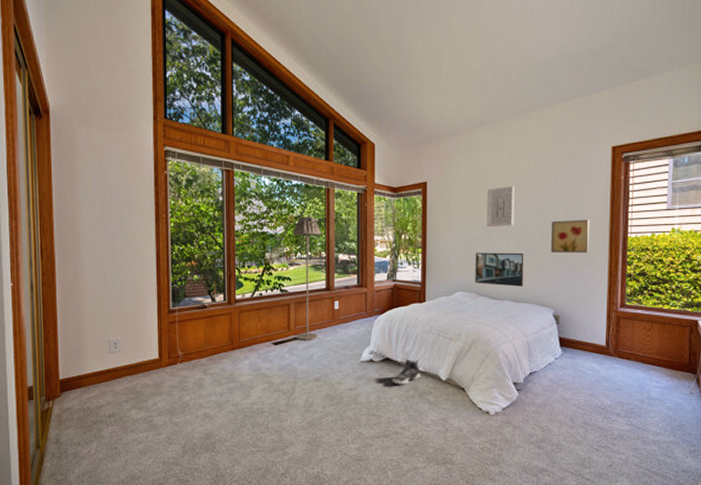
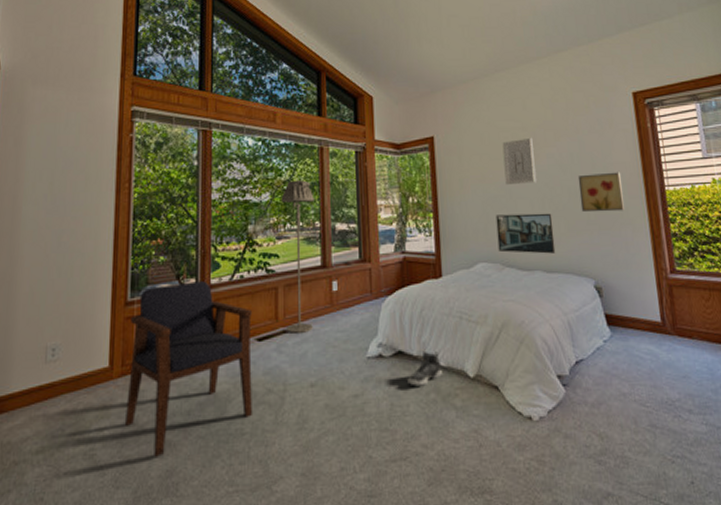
armchair: none [173,297,271,424] -> present [124,281,253,457]

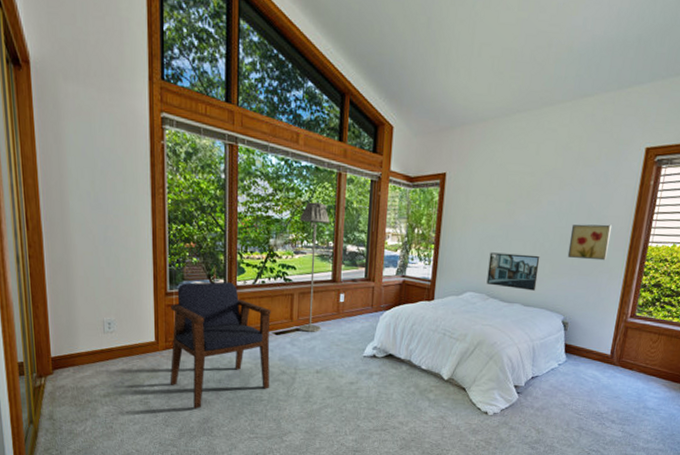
sneaker: present [407,350,442,386] -> none [394,356,423,382]
wall art: present [502,138,536,186] -> none [504,184,538,227]

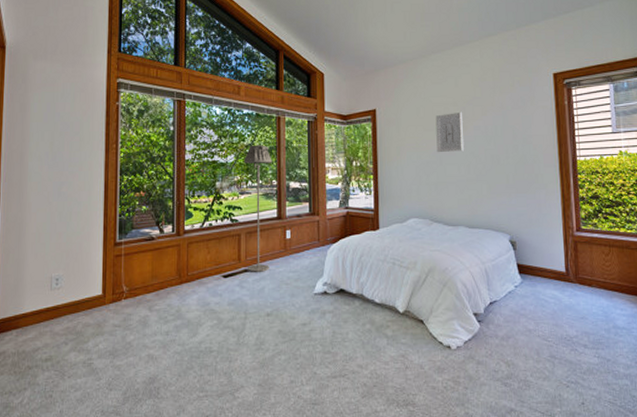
armchair: present [170,281,271,409] -> none [115,227,220,367]
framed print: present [486,252,540,291] -> none [427,177,478,212]
wall art: none [504,184,538,227] -> present [435,113,464,153]
wall art: present [567,224,612,261] -> none [500,143,540,178]

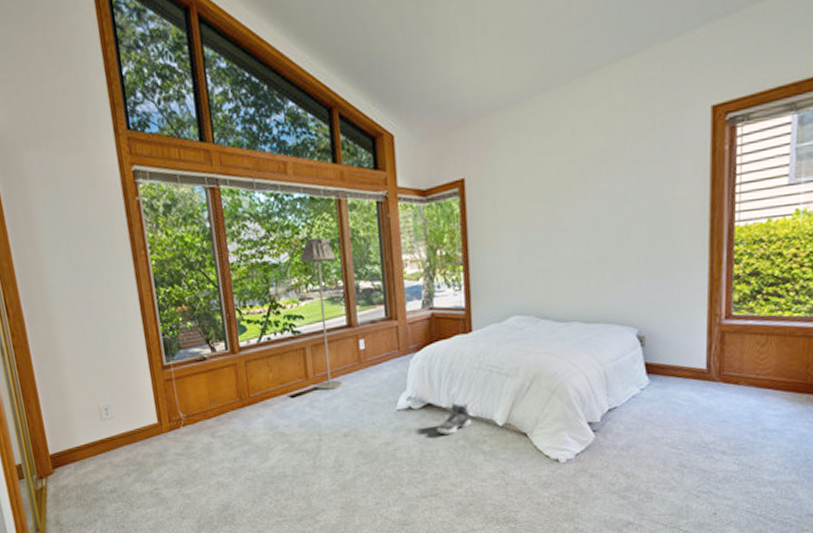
sneaker: none [347,289,376,318] -> present [437,402,471,435]
wall art: present [435,113,464,153] -> none [544,174,581,231]

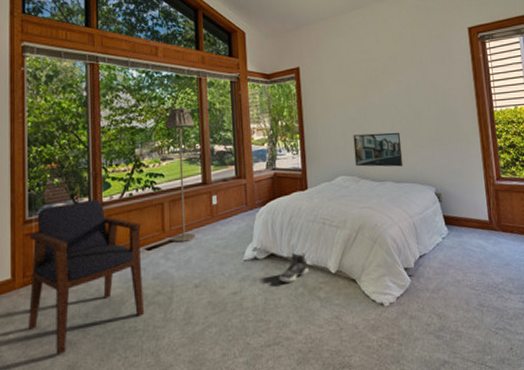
armchair: none [170,344,293,495] -> present [28,199,145,355]
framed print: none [532,259,597,304] -> present [353,132,404,167]

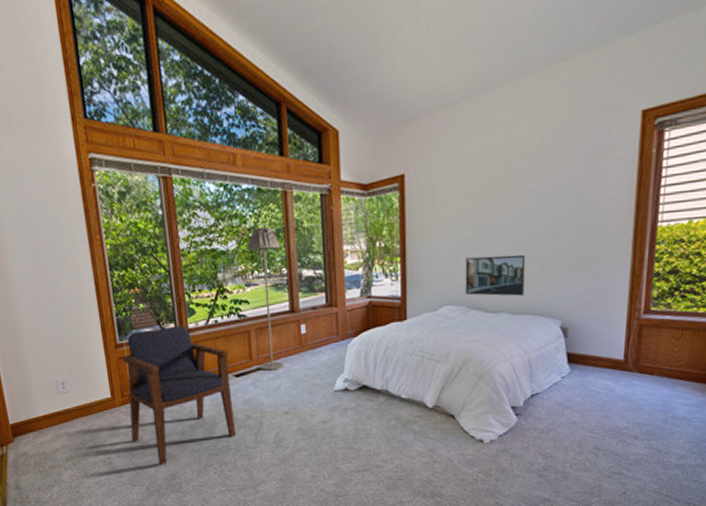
sneaker: present [279,252,308,283] -> none [371,385,403,415]

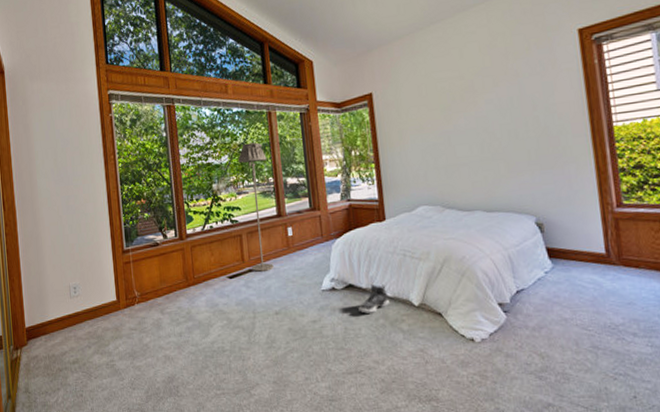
armchair: present [123,326,237,465] -> none [128,232,231,367]
sneaker: none [371,385,403,415] -> present [358,284,389,314]
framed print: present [465,254,526,296] -> none [435,156,496,196]

